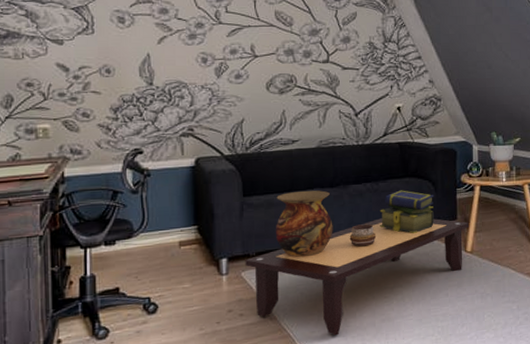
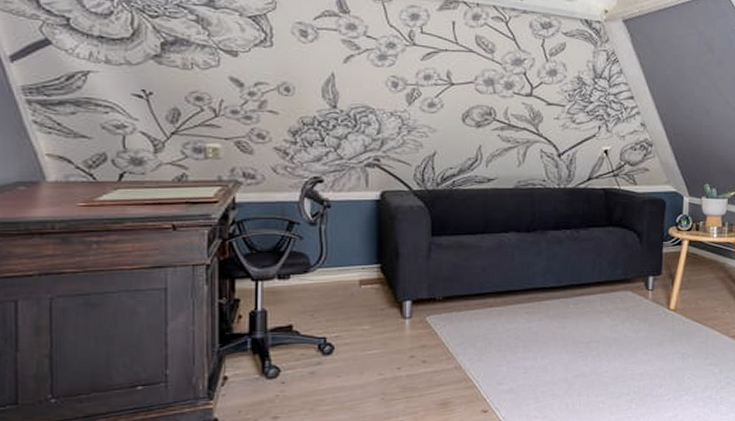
coffee table: present [245,218,469,336] -> none [430,268,674,389]
vase: present [275,190,333,258] -> none [464,233,528,305]
decorative bowl: present [349,224,377,247] -> none [544,273,574,297]
stack of books: present [379,190,434,234] -> none [578,240,639,287]

